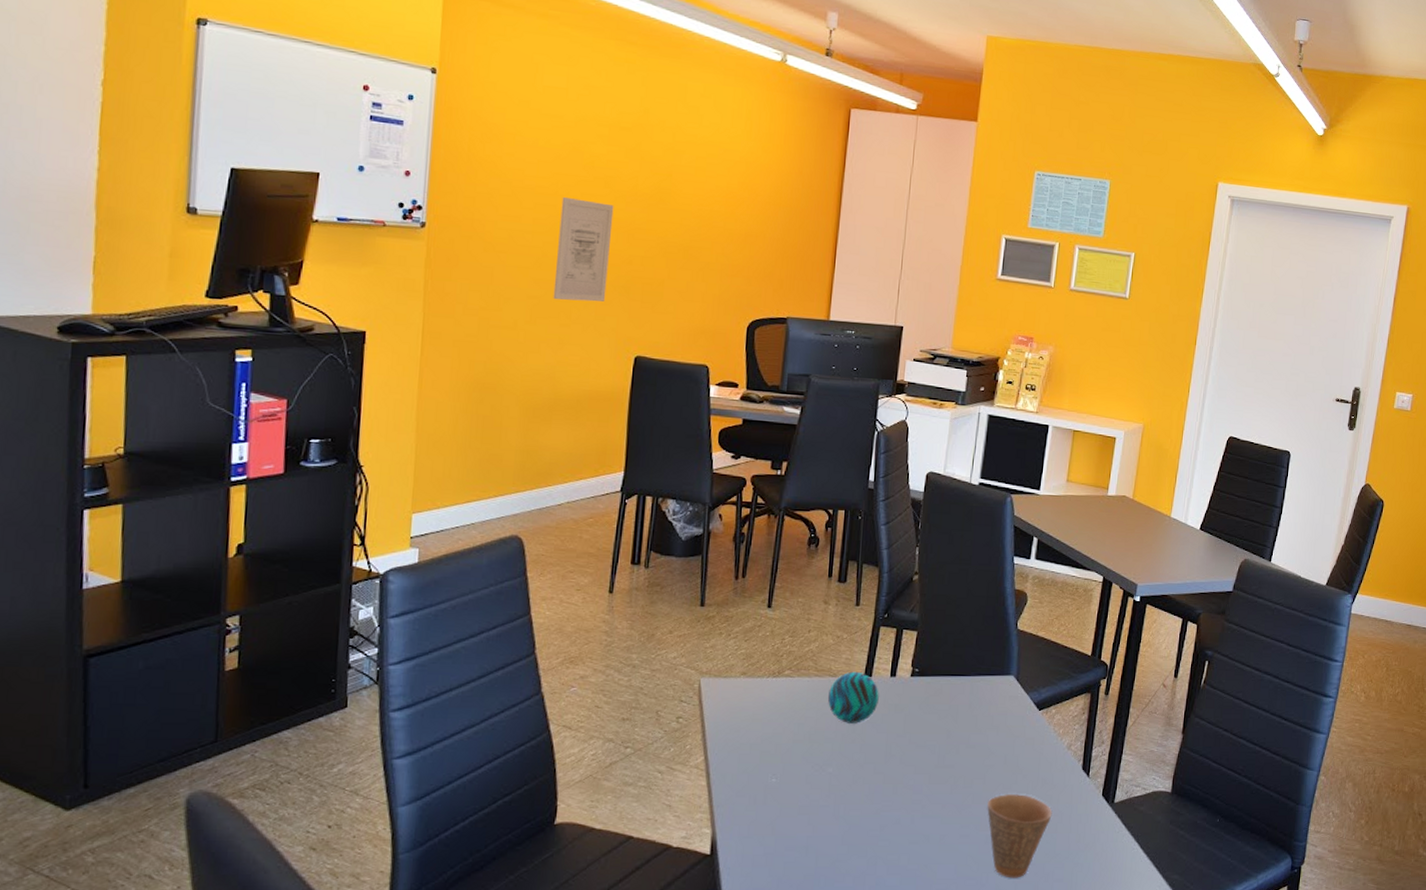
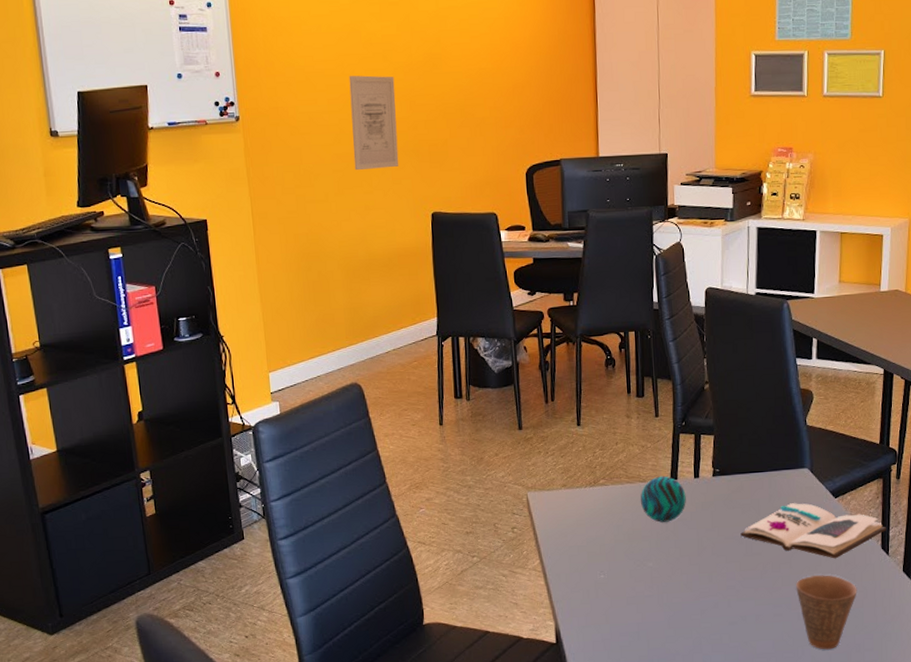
book: none [934,711,1090,777] -> present [740,502,887,559]

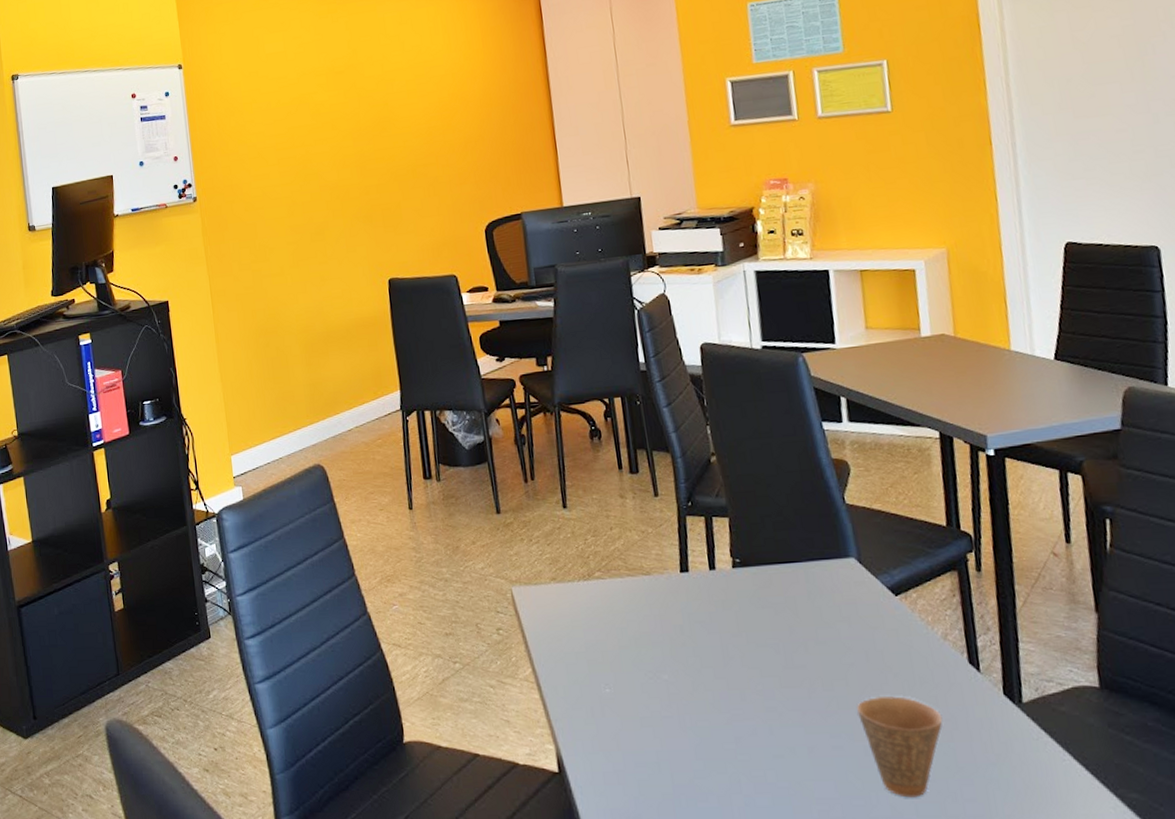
wall art: present [349,75,399,171] -> none [299,144,353,242]
decorative ball: present [641,476,686,522] -> none [645,567,703,625]
book: present [740,502,887,559] -> none [776,601,973,675]

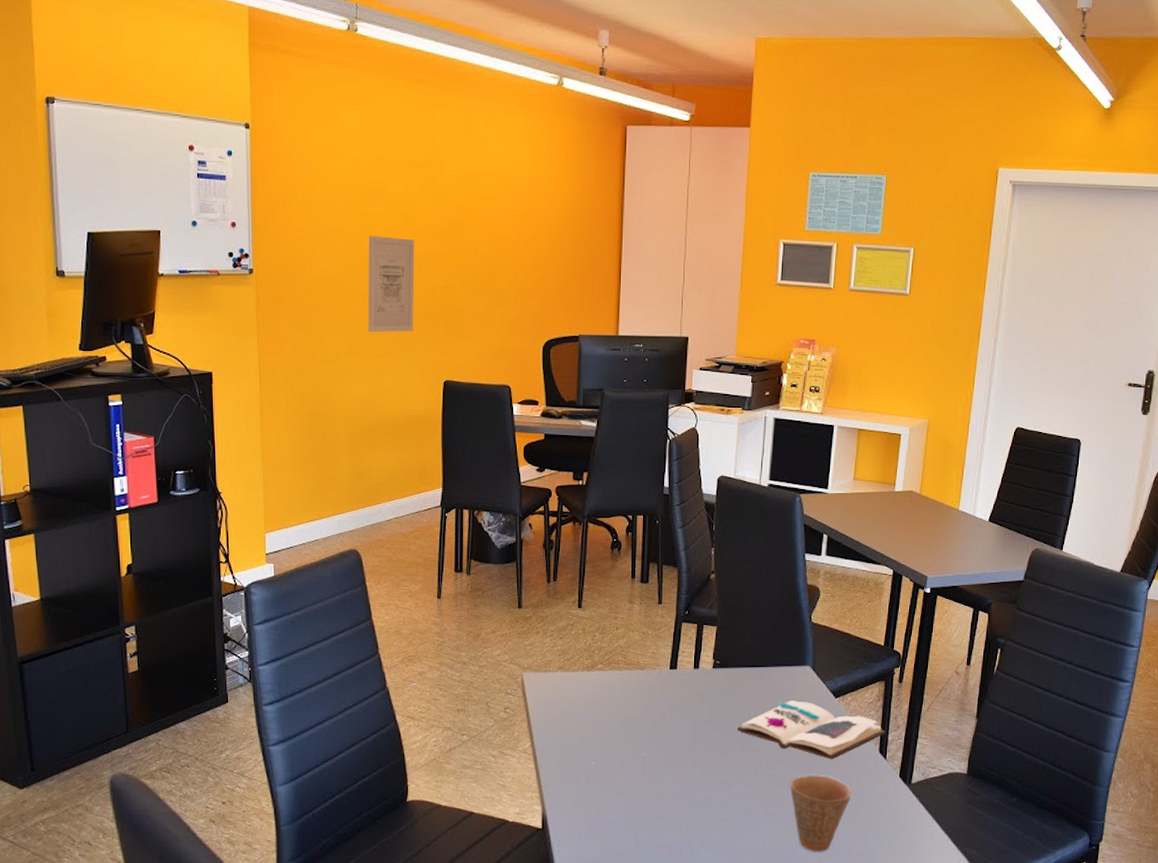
wall art: none [299,144,353,242] -> present [368,236,415,333]
book: none [776,601,973,675] -> present [737,699,886,760]

